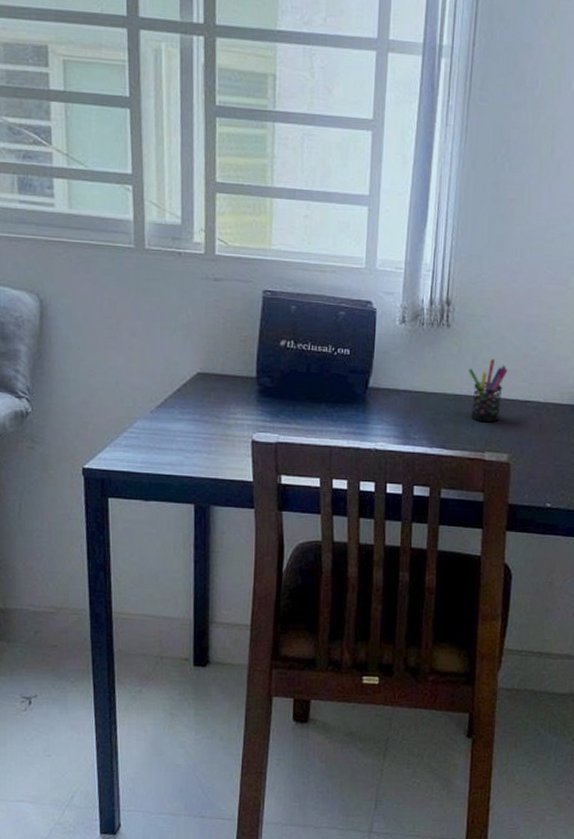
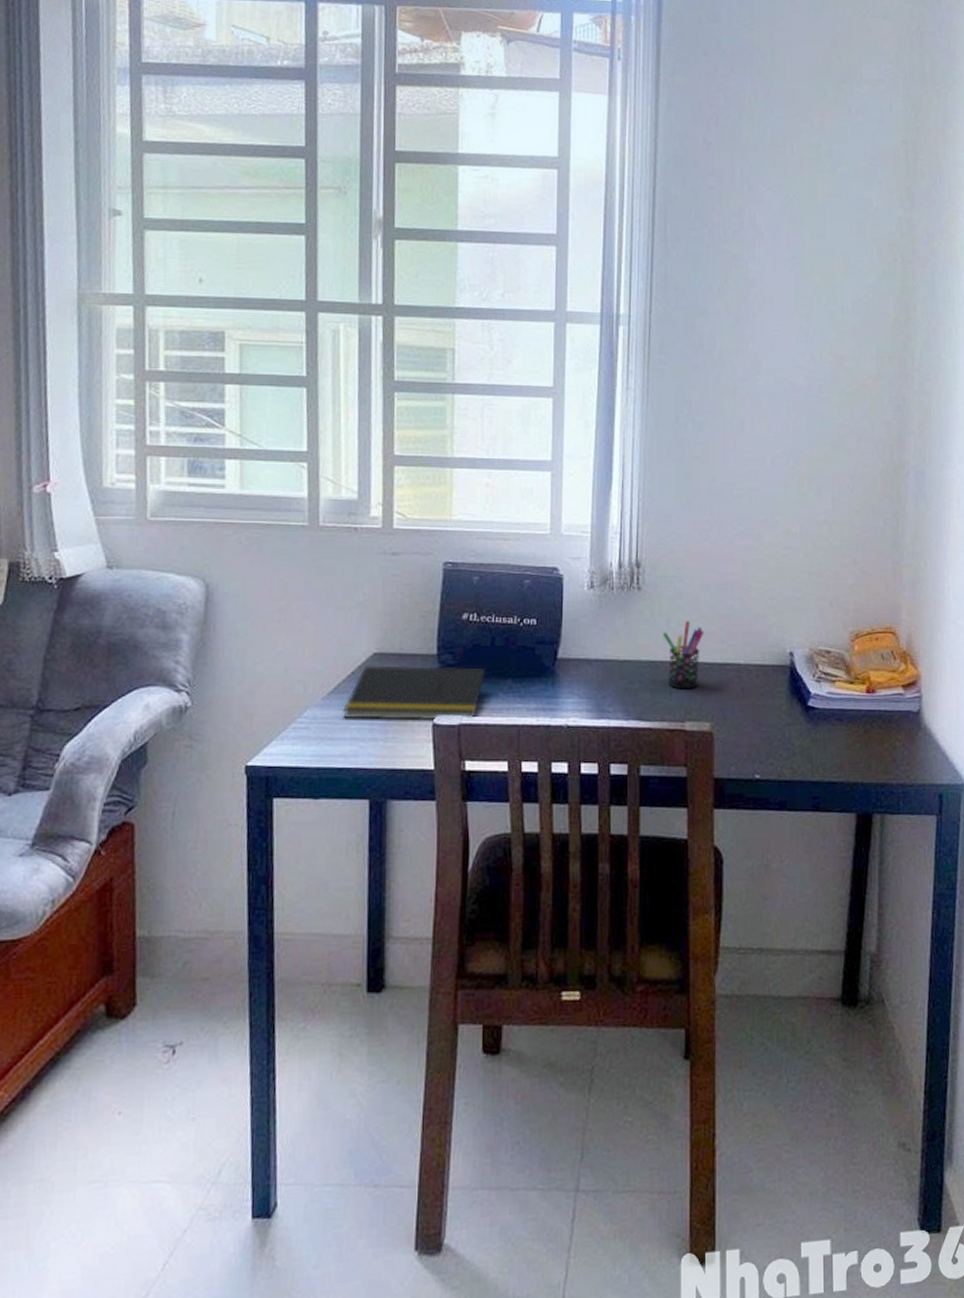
notepad: none [169,384,302,438] -> present [343,665,486,721]

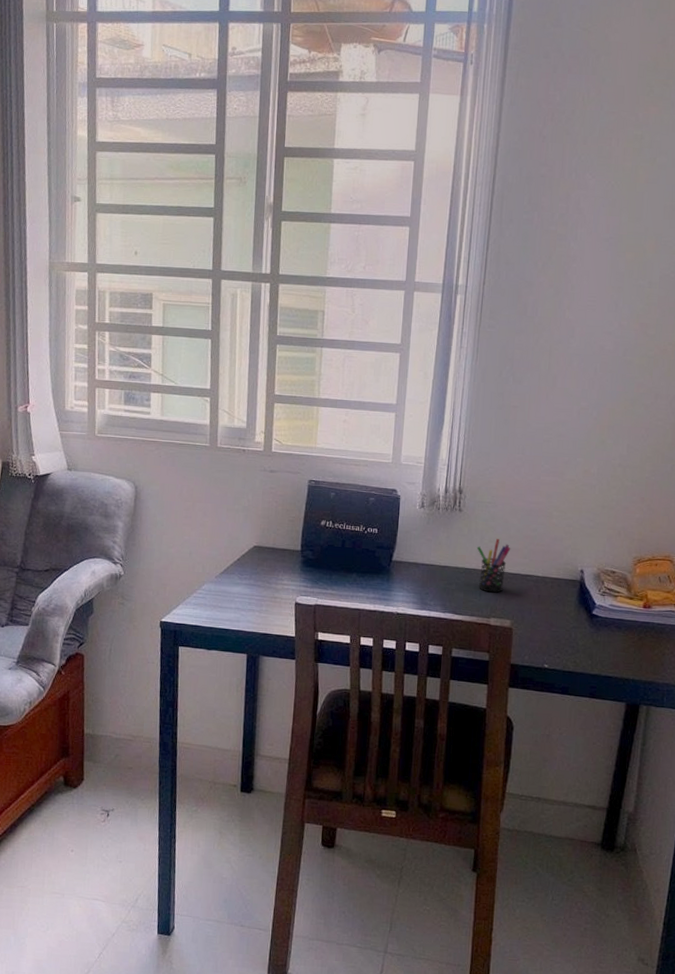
notepad: present [343,665,486,721] -> none [230,555,337,601]

